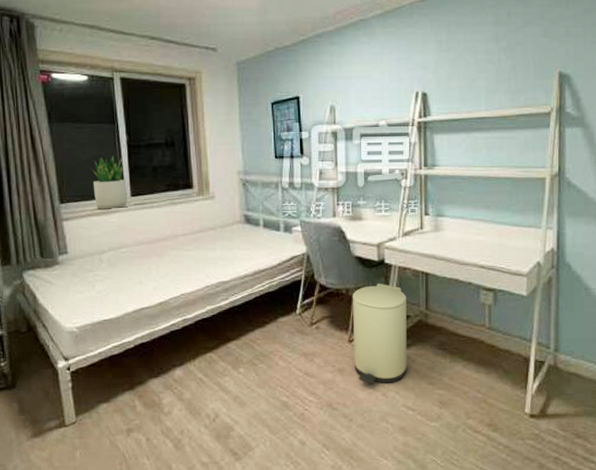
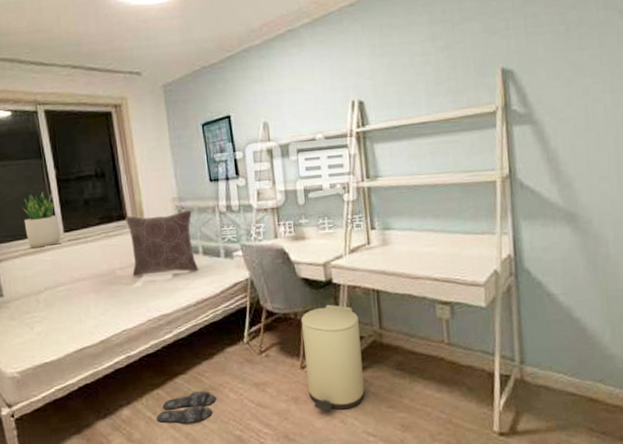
pillow: none [191,184,258,243] -> present [125,210,199,276]
slippers: none [207,357,266,388] -> present [156,391,216,424]

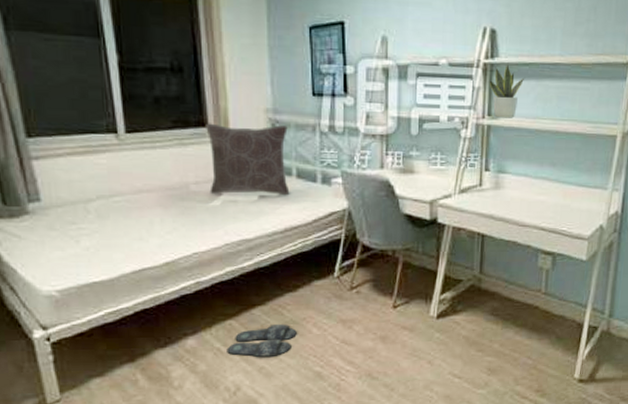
planter: present [21,189,60,248] -> none [69,78,120,148]
pedal bin: present [301,304,365,411] -> none [398,244,459,351]
potted plant: none [363,128,397,179] -> present [489,63,525,118]

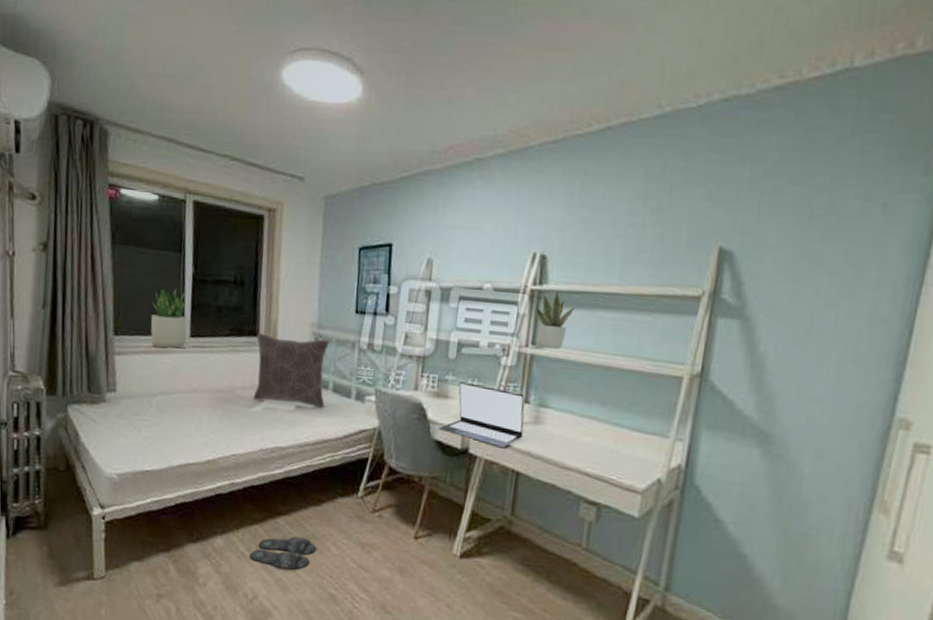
planter: none [69,78,120,148] -> present [150,288,188,349]
laptop: none [407,156,486,215] -> present [438,382,525,449]

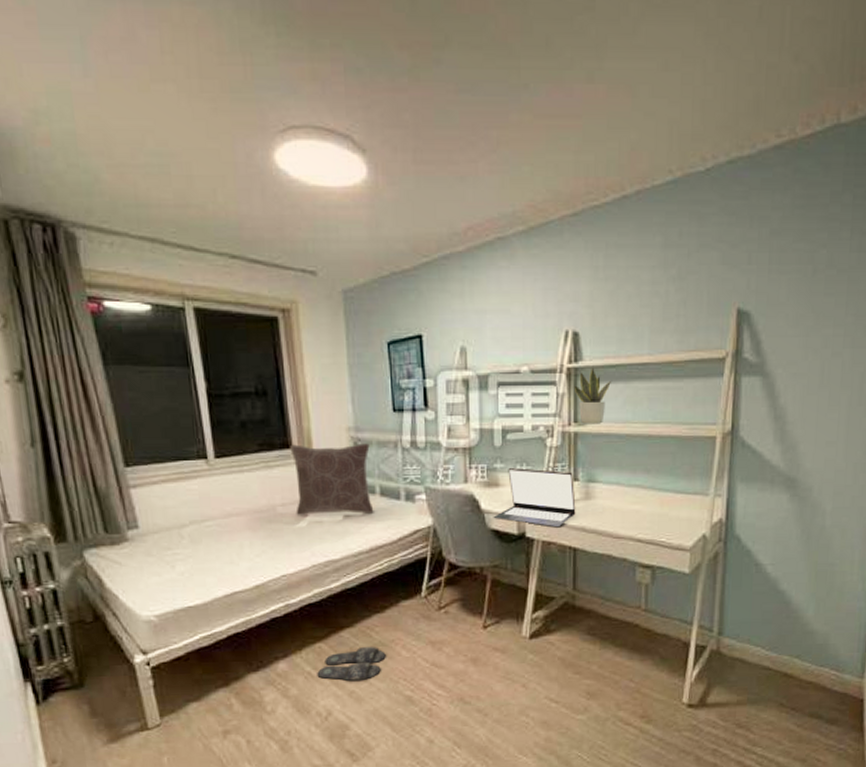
planter: present [150,288,188,349] -> none [162,405,210,474]

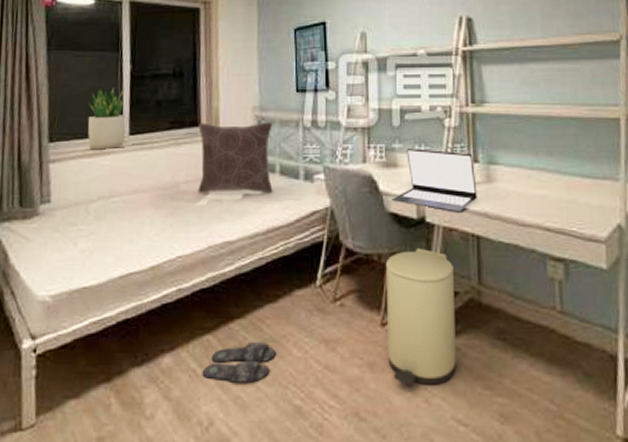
planter: none [162,405,210,474] -> present [87,86,126,150]
pedal bin: none [487,560,551,674] -> present [385,247,457,385]
potted plant: present [574,366,612,424] -> none [469,49,508,105]

